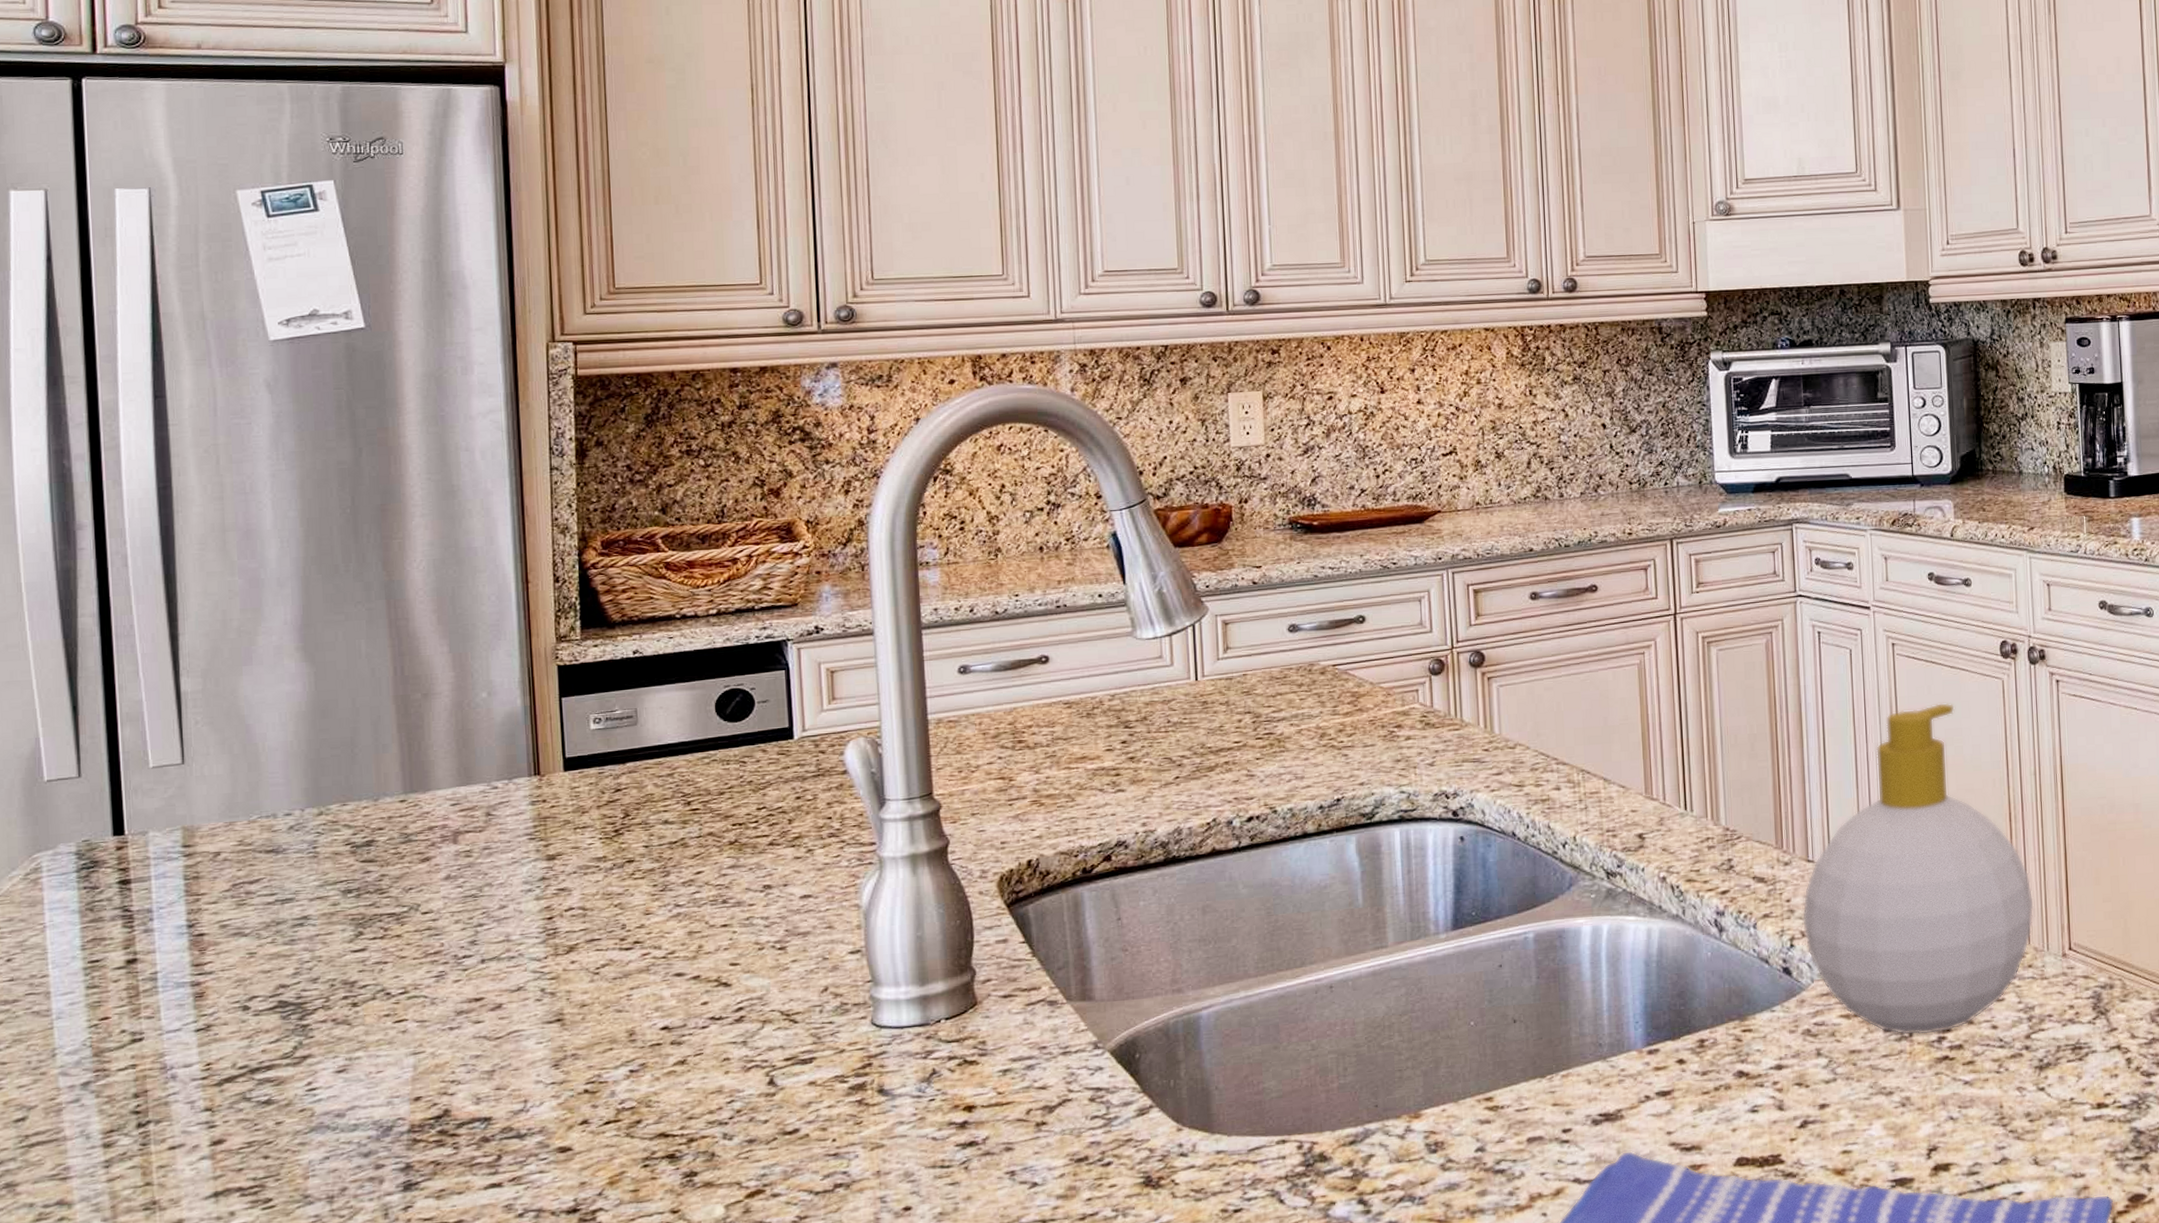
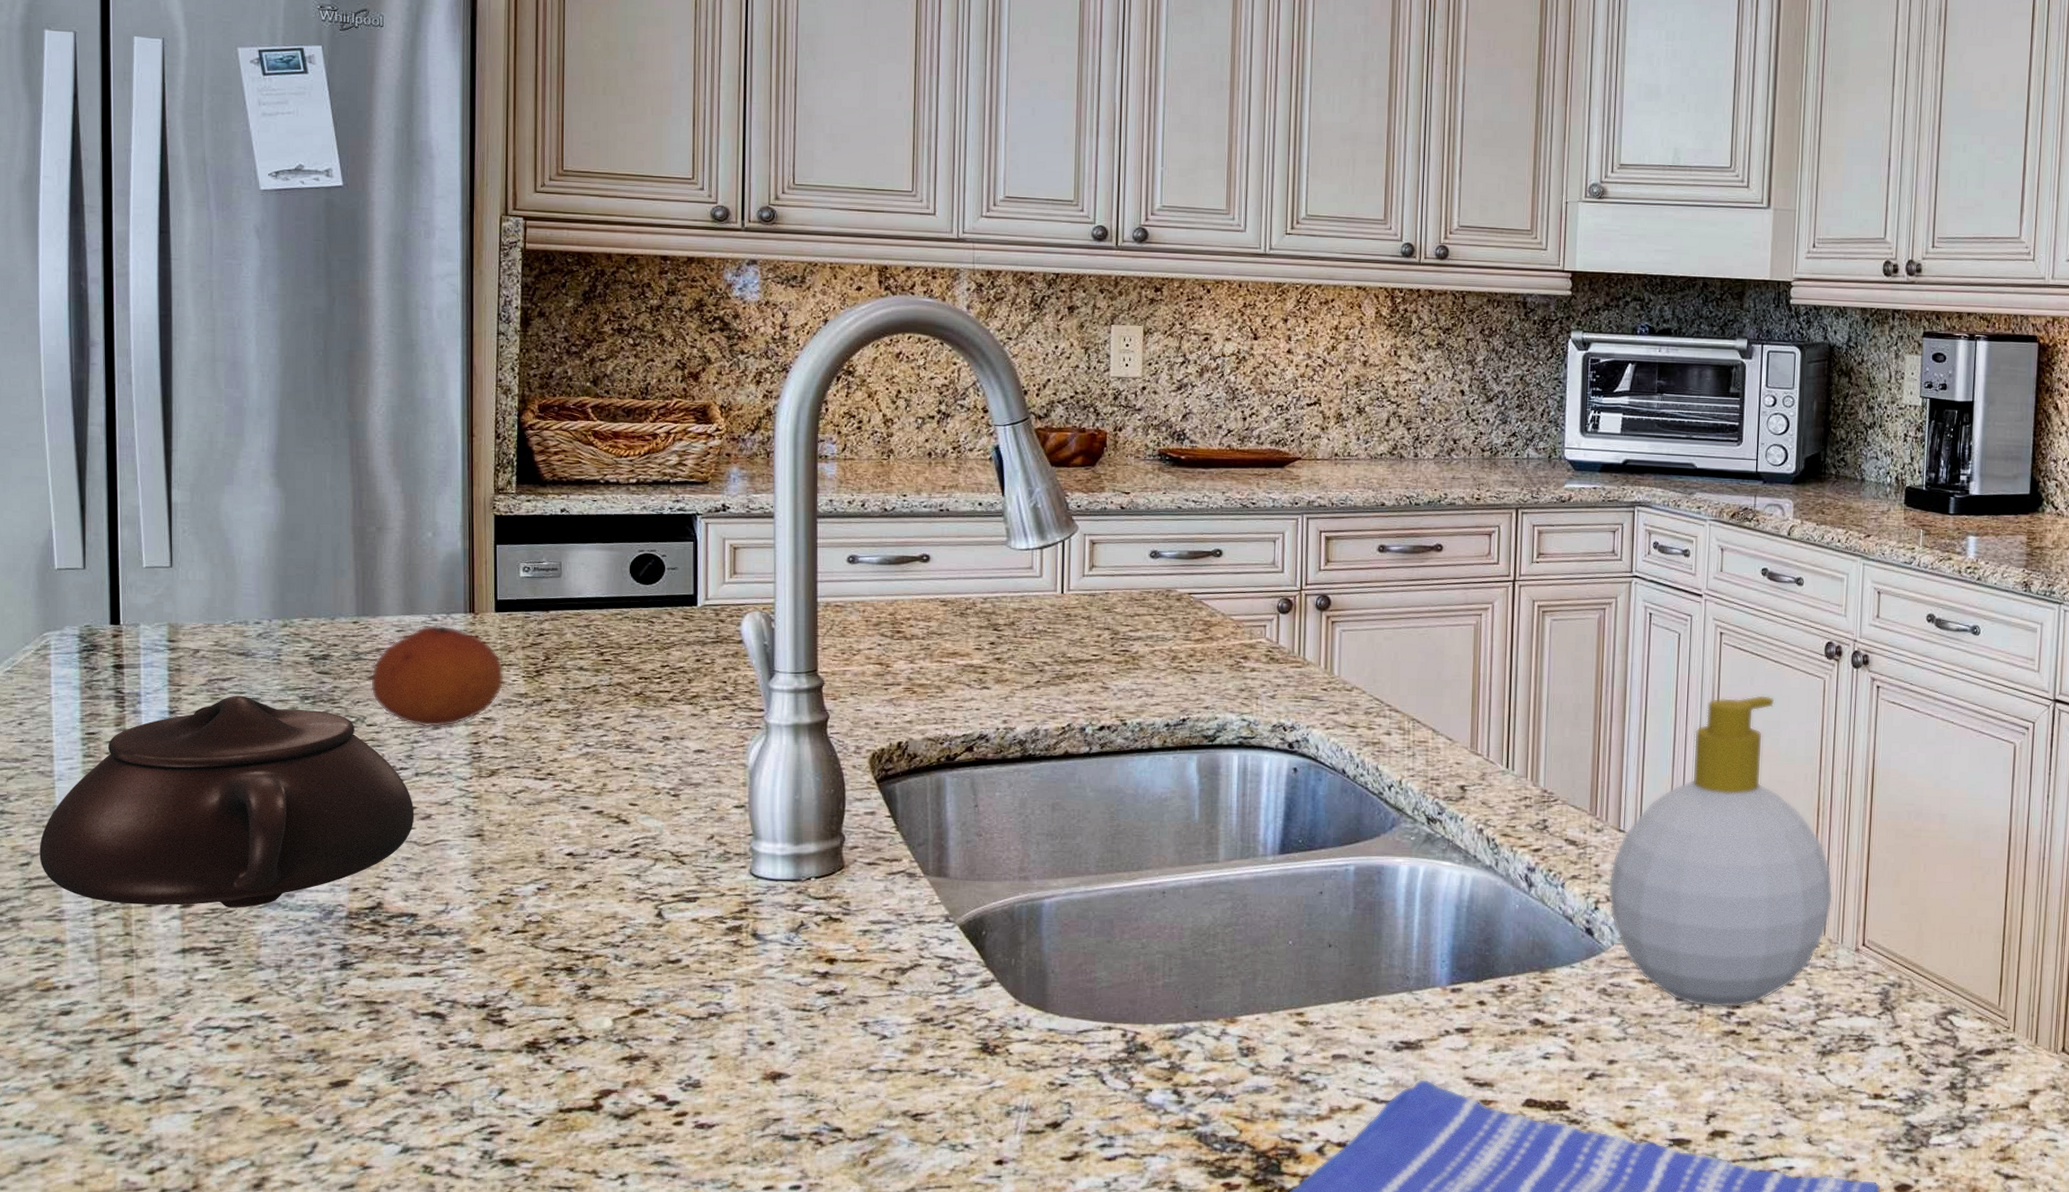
teapot: none [37,897,483,1151] -> present [39,695,415,908]
fruit: none [424,793,578,908] -> present [371,625,504,728]

